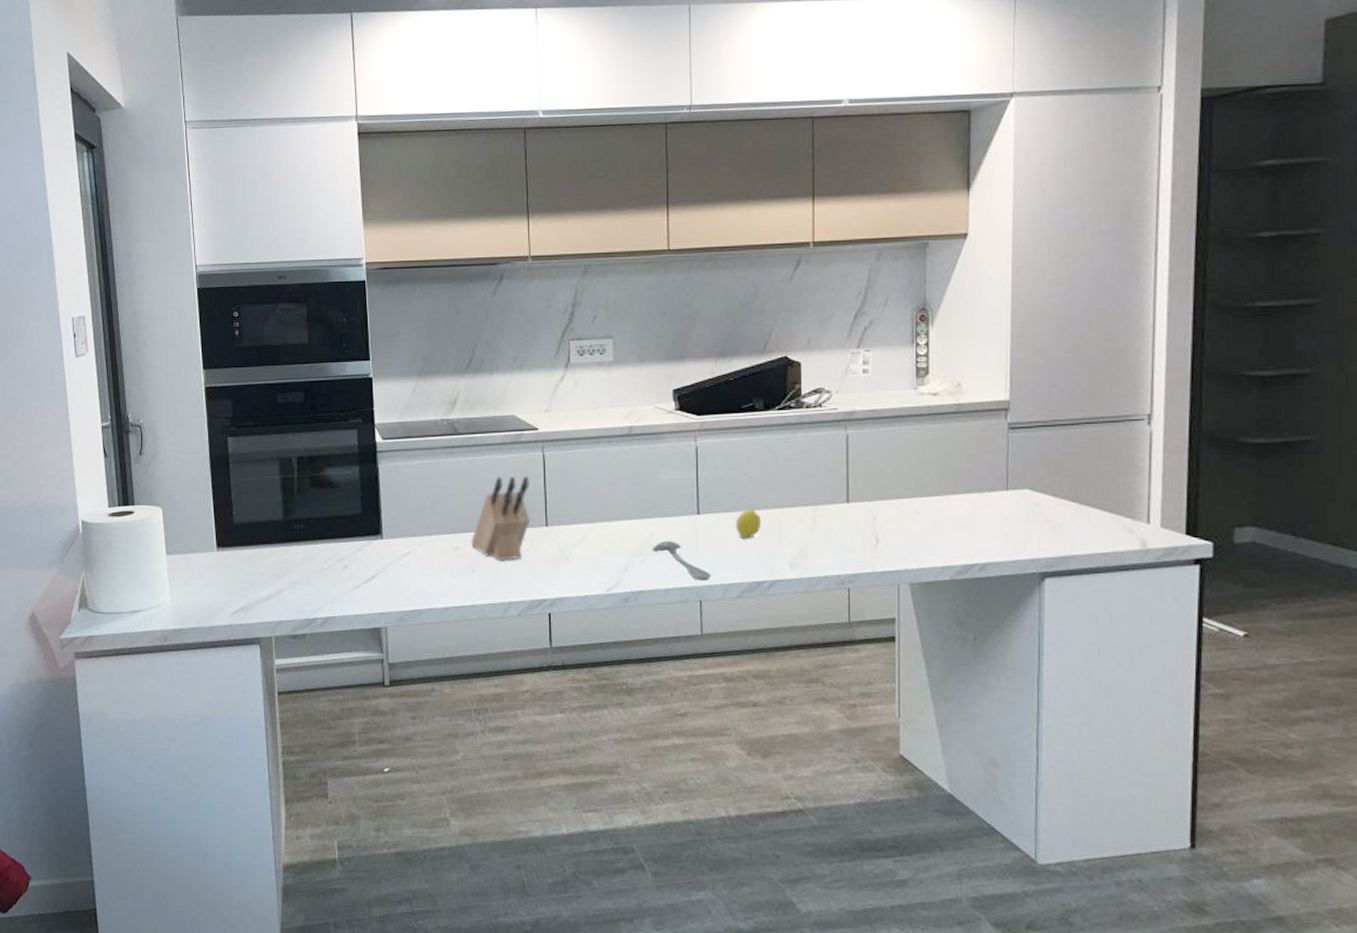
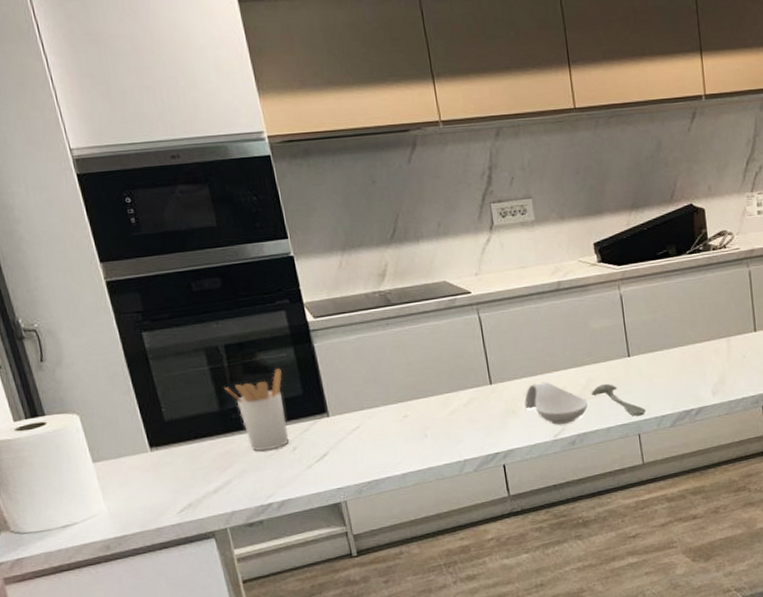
utensil holder: none [291,485,345,565] -> present [224,368,290,451]
knife block: present [470,476,531,562] -> none [418,338,475,423]
spoon rest: none [580,530,648,578] -> present [524,381,589,425]
fruit: present [735,509,762,538] -> none [662,346,685,374]

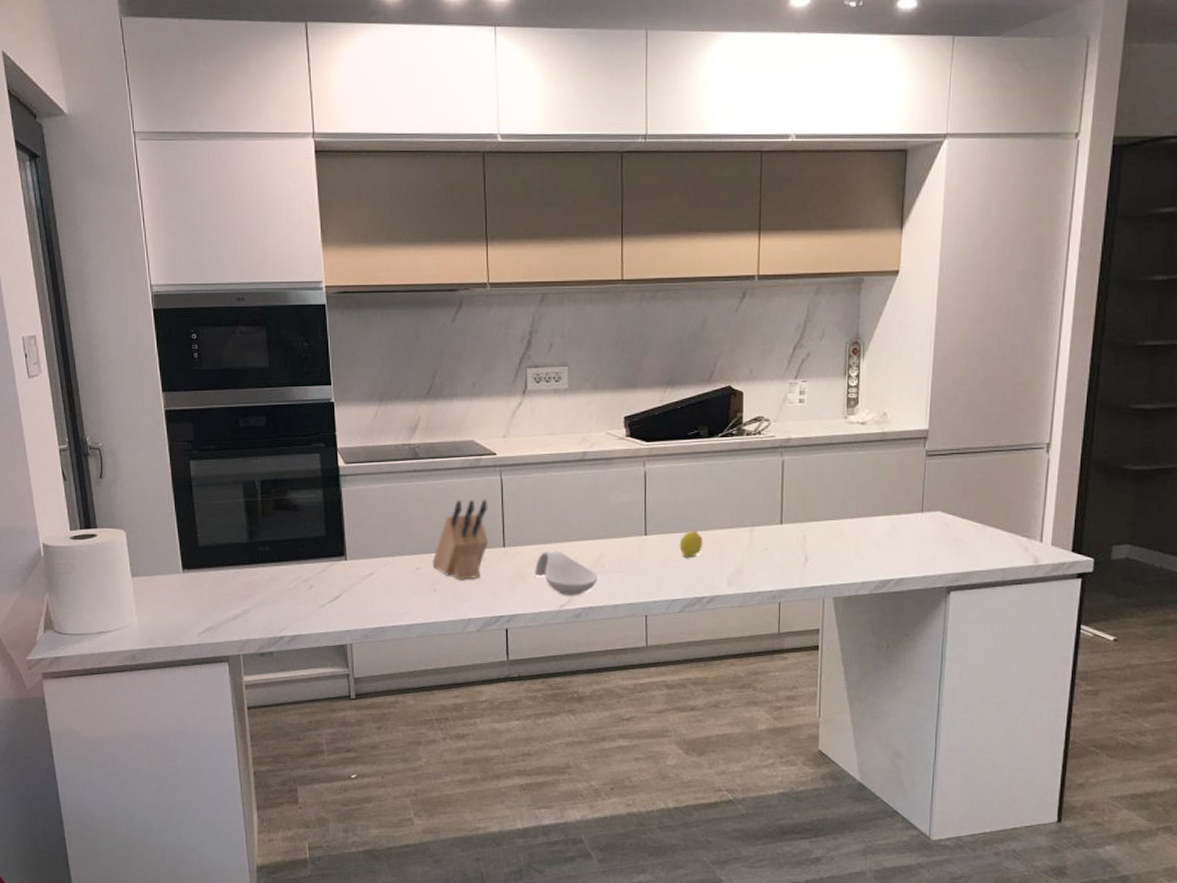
utensil holder: present [224,368,290,451] -> none [255,508,309,586]
knife block: none [418,338,475,423] -> present [431,499,489,581]
spoon: present [591,383,646,416] -> none [602,559,656,597]
fruit: none [662,346,685,374] -> present [679,530,703,557]

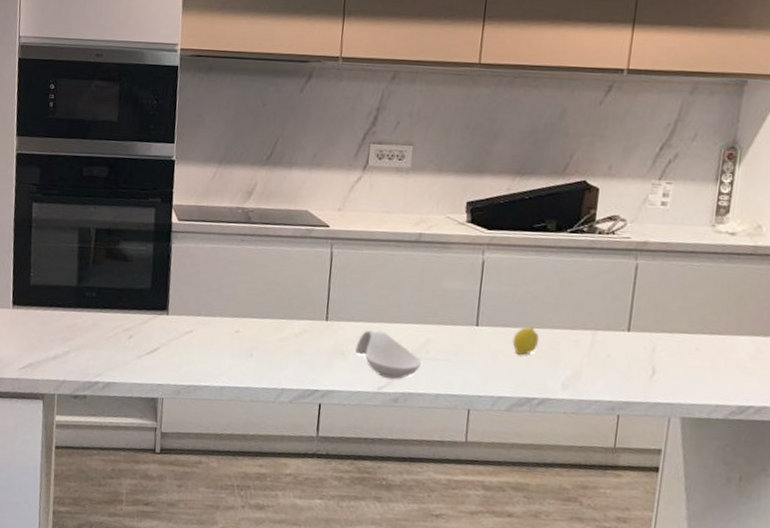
knife block: present [431,499,489,581] -> none [251,268,315,350]

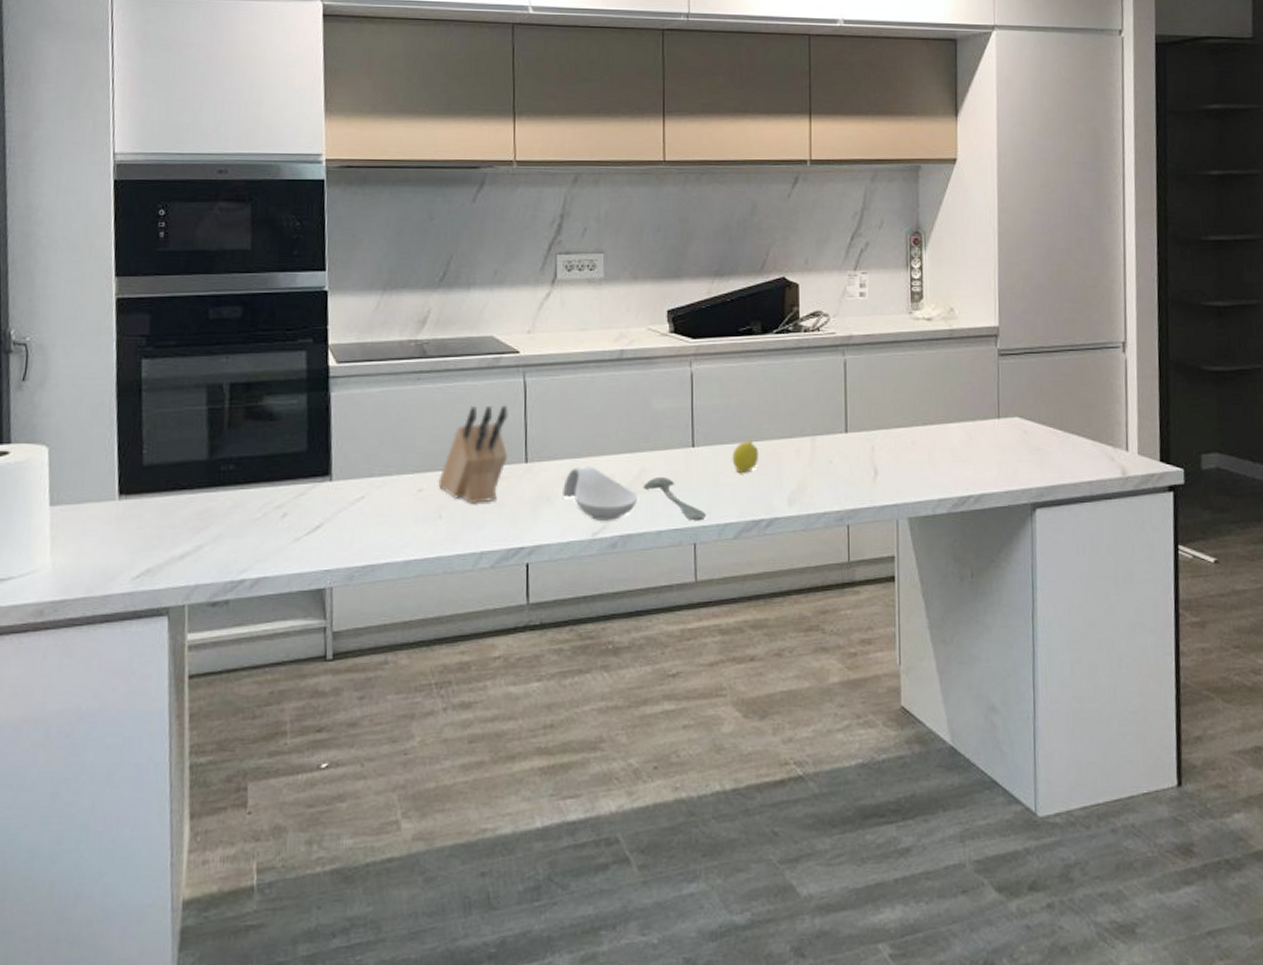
knife block: none [251,268,315,350] -> present [437,405,508,505]
spoon: none [427,347,482,391] -> present [643,476,706,521]

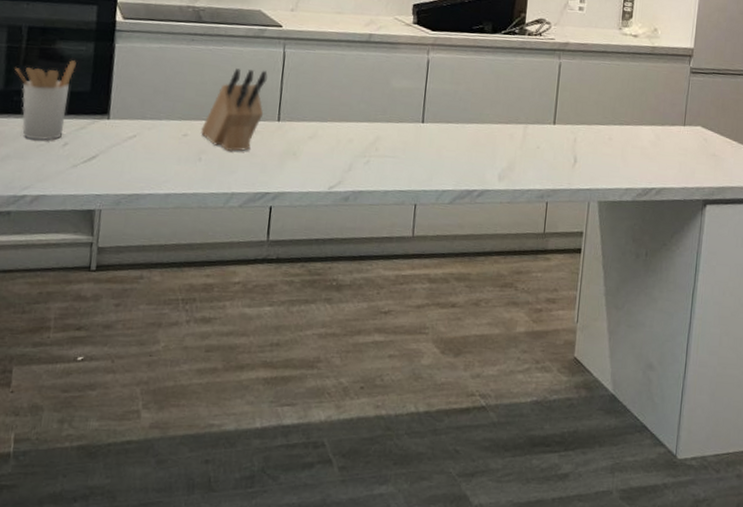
utensil holder: none [219,417,288,514] -> present [15,60,76,141]
spoon rest: present [563,466,638,520] -> none [307,129,372,178]
spoon: present [643,476,706,521] -> none [376,145,428,186]
fruit: present [732,440,759,473] -> none [454,122,479,149]

